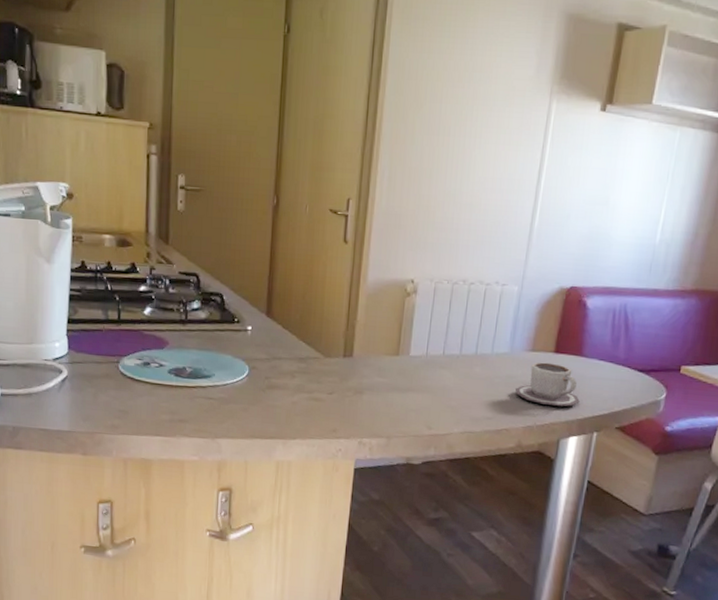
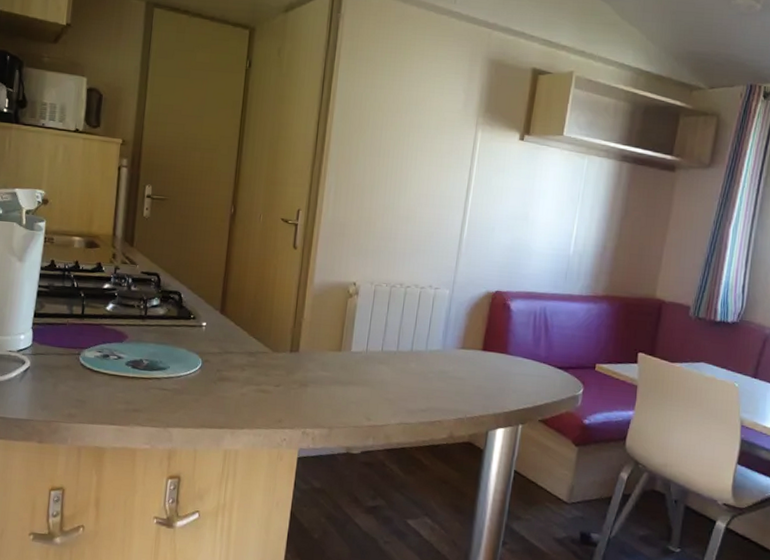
cup: present [515,362,580,407] -> none [447,358,506,401]

